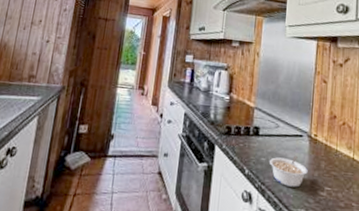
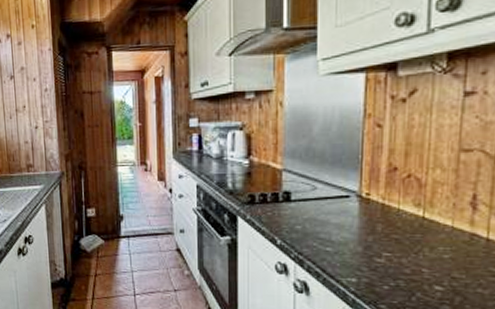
legume: present [269,155,308,187] -> none [306,220,359,255]

